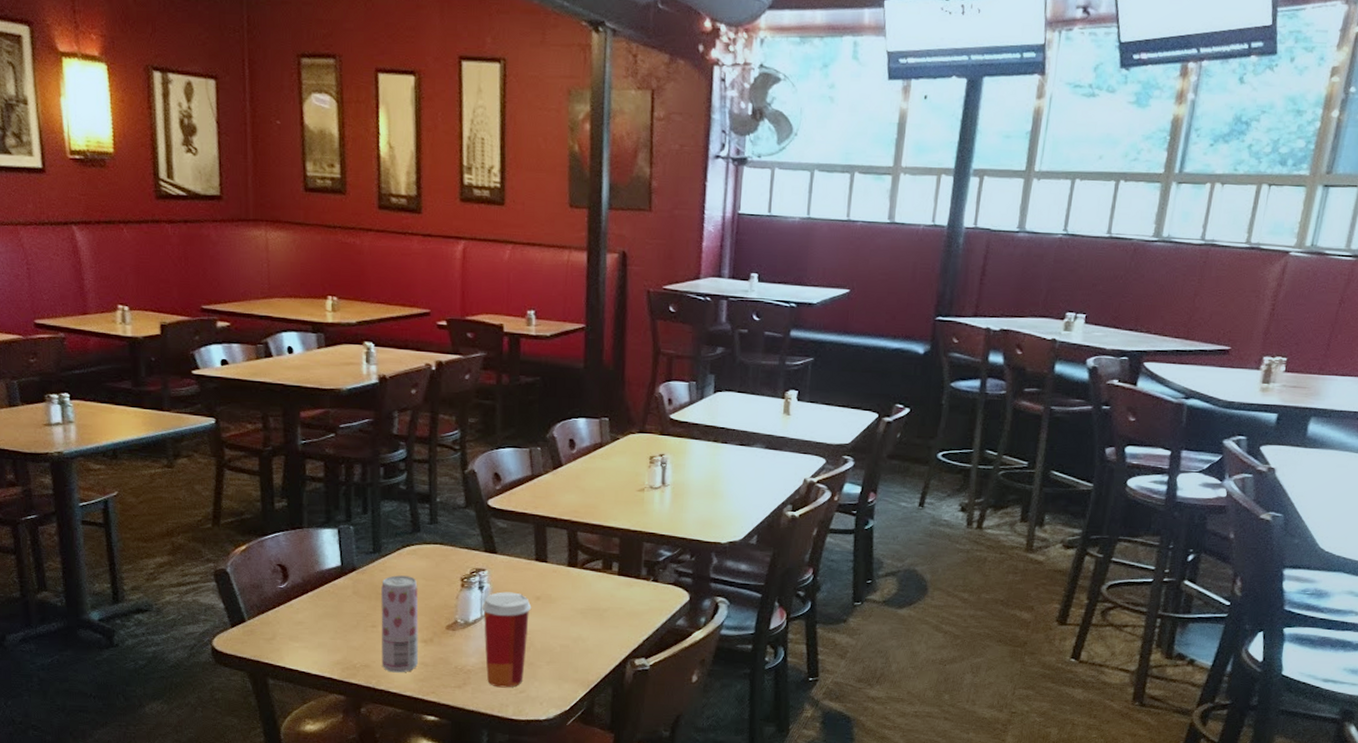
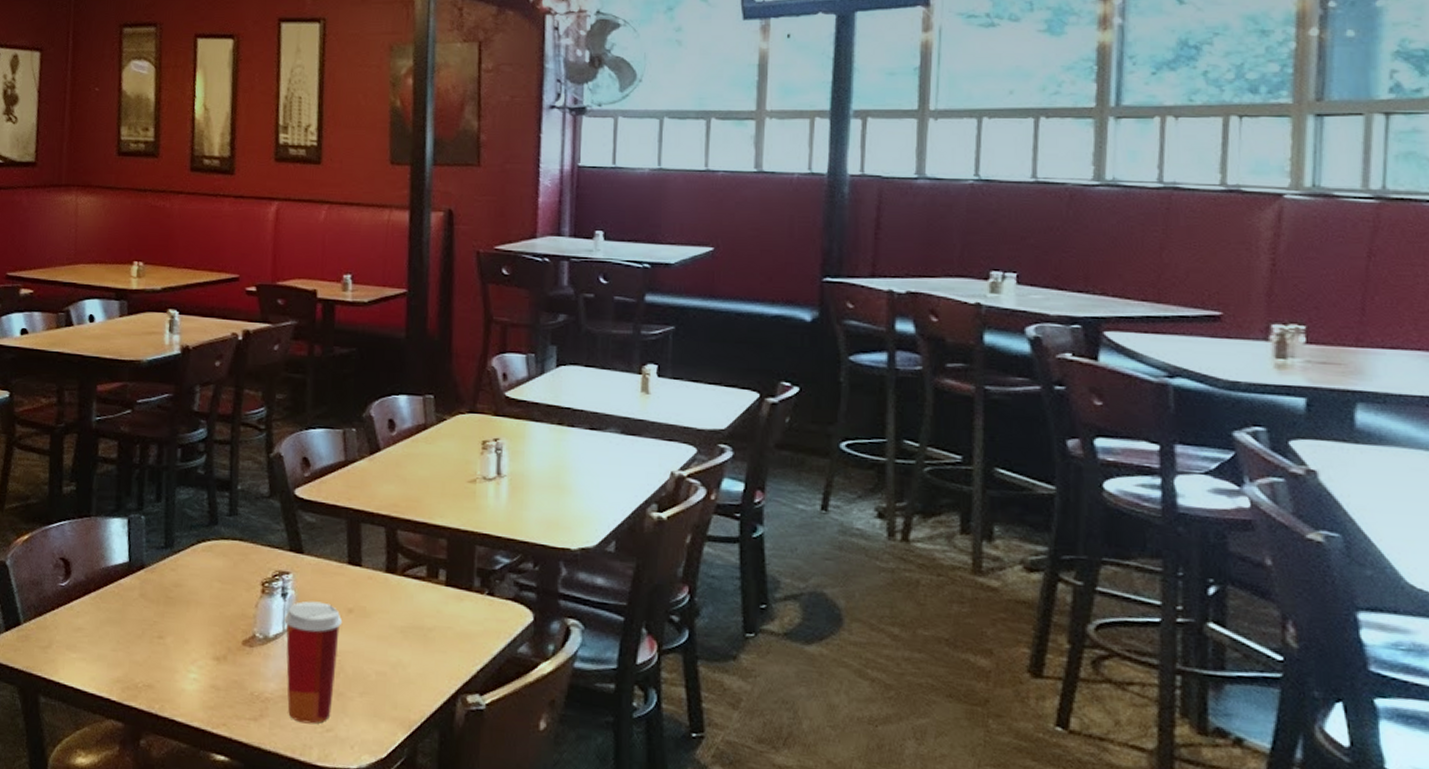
beverage can: present [381,575,419,673] -> none [167,575,213,698]

